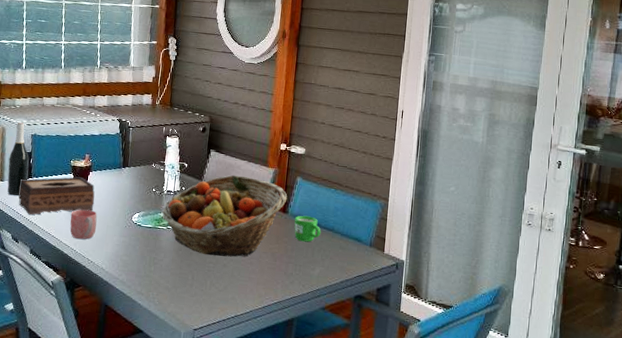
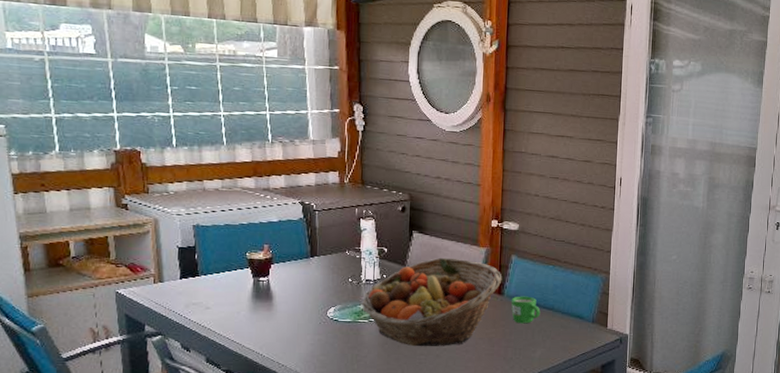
wine bottle: present [7,122,29,196] -> none [167,211,195,299]
tissue box: present [18,177,95,215] -> none [183,271,280,319]
mug: present [70,209,97,240] -> none [252,308,286,342]

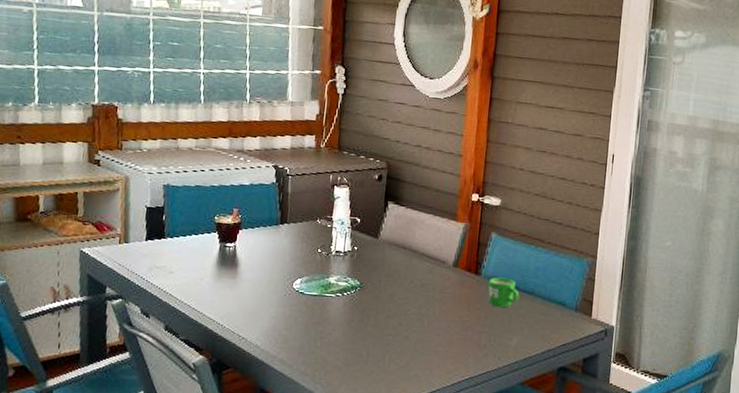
fruit basket: present [361,257,502,347] -> none [329,231,480,328]

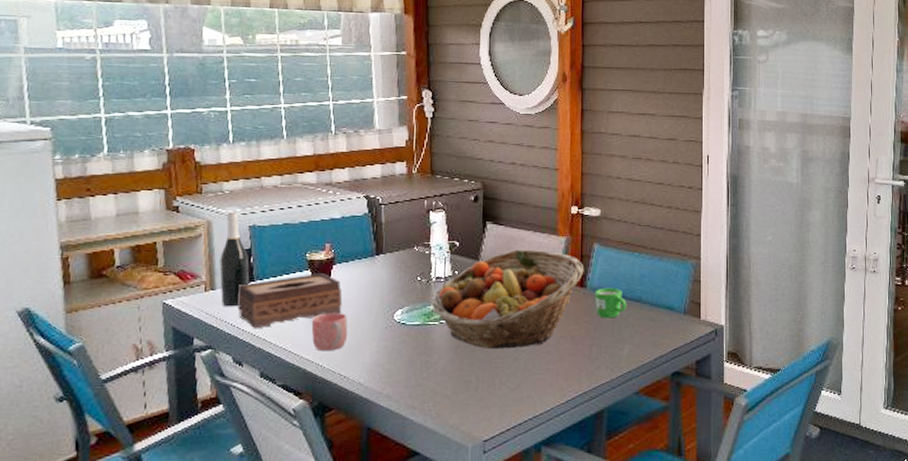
wine bottle: none [133,169,161,261] -> present [219,212,250,307]
tissue box: none [148,236,246,284] -> present [237,273,343,329]
mug: none [215,275,249,312] -> present [311,313,348,352]
fruit basket: none [329,231,480,328] -> present [431,249,584,350]

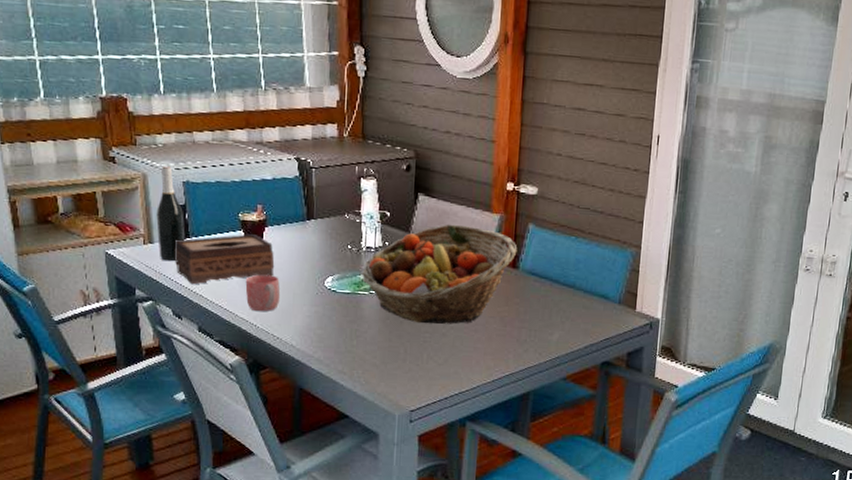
mug: present [594,287,627,319] -> none [526,270,560,303]

